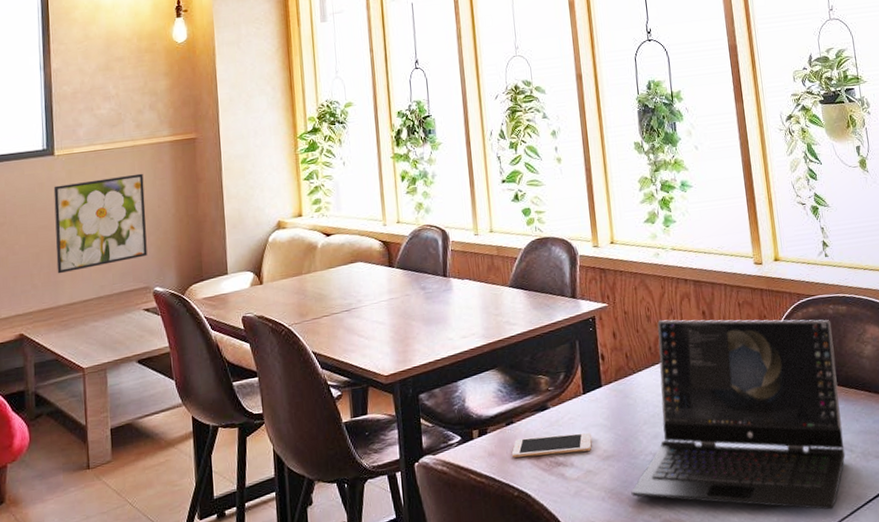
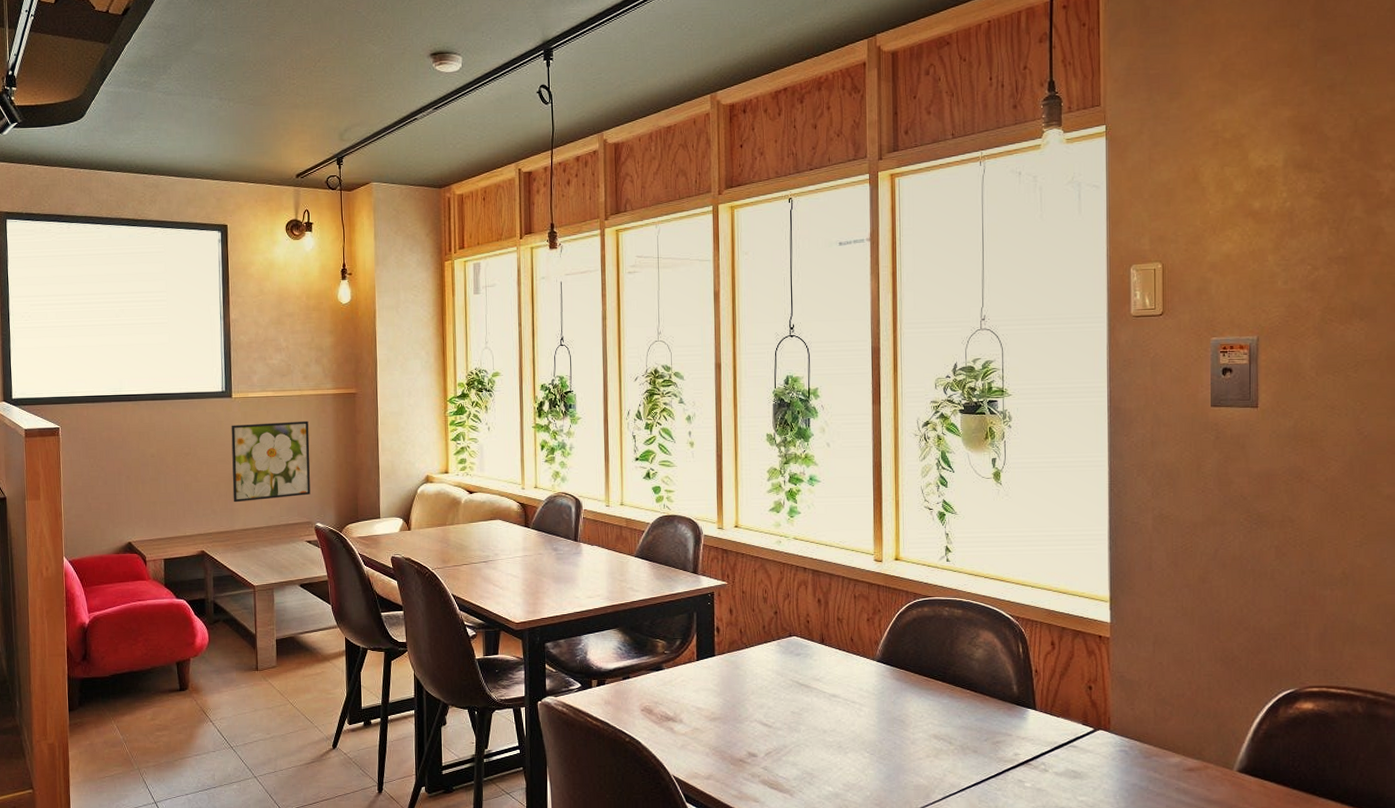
cell phone: present [512,432,592,458] -> none [627,693,702,711]
laptop: present [631,319,846,510] -> none [734,603,945,792]

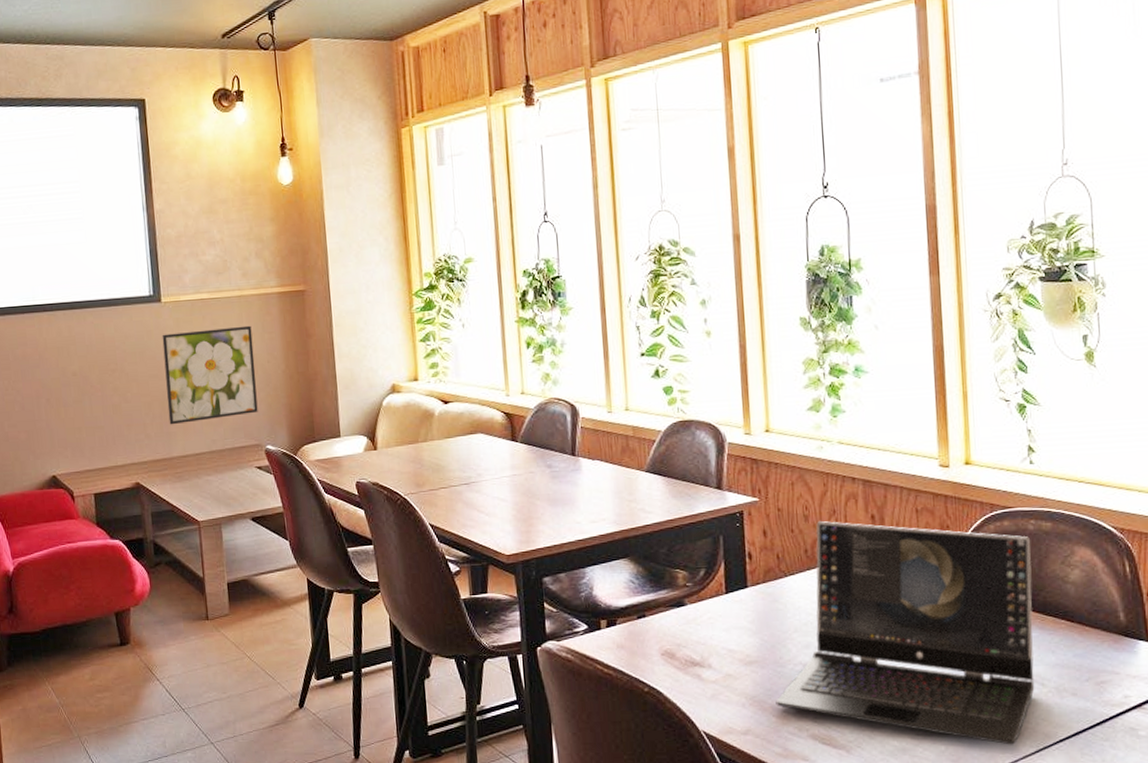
laptop: none [734,603,945,792] -> present [775,521,1035,745]

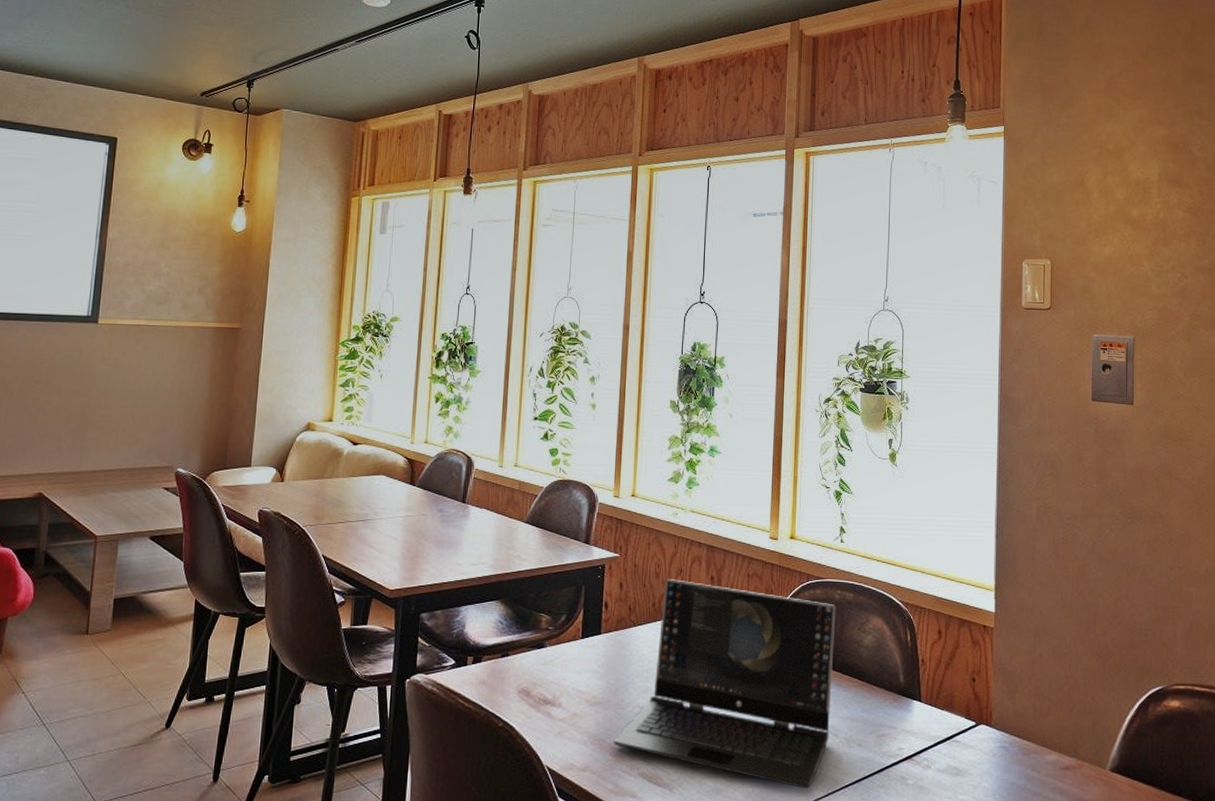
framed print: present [162,325,258,425] -> none [84,353,182,440]

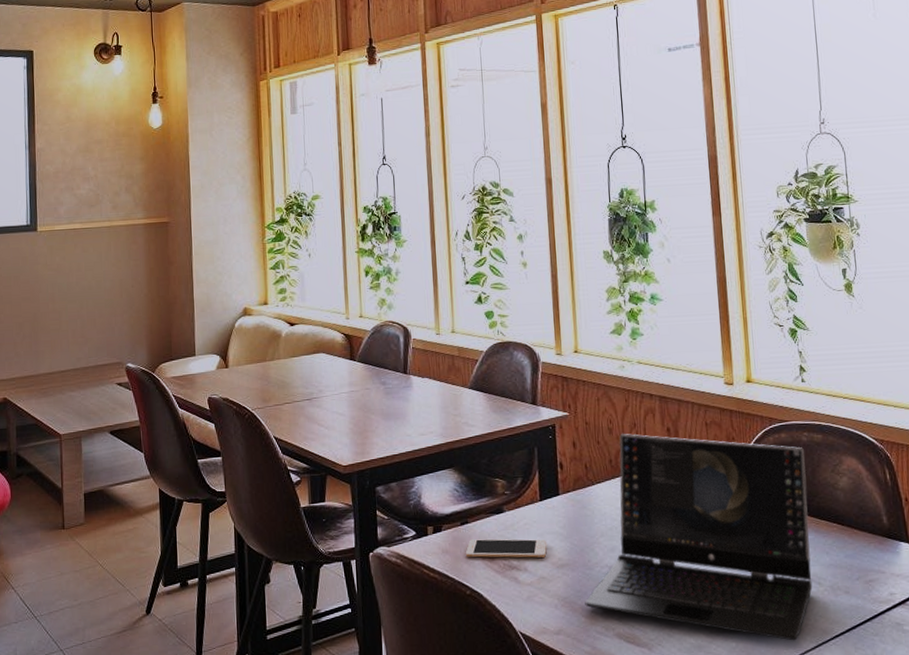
cell phone: none [503,672,584,694] -> present [466,538,548,558]

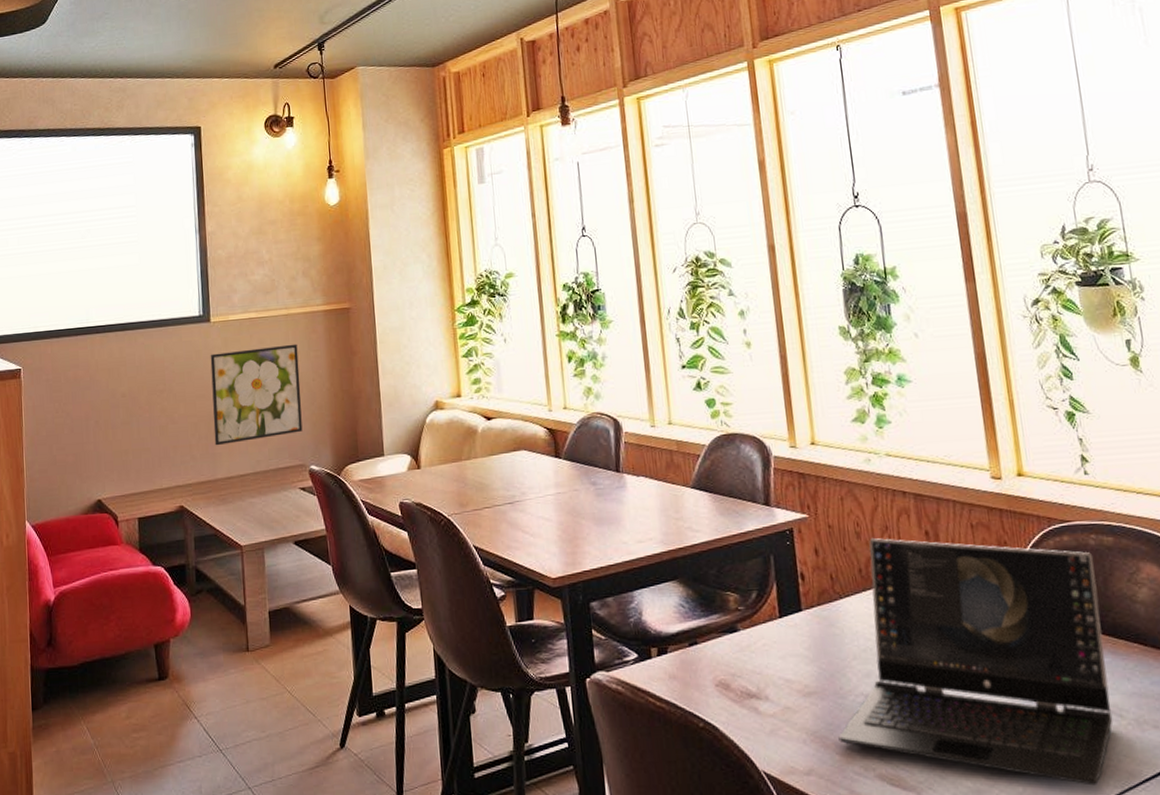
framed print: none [36,253,121,344] -> present [210,343,303,446]
cell phone: present [466,538,548,558] -> none [696,662,791,685]

